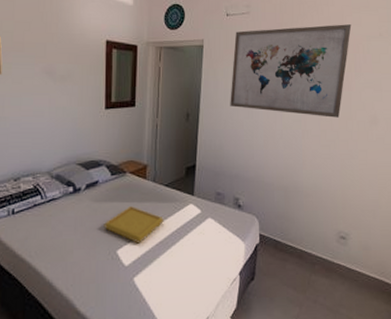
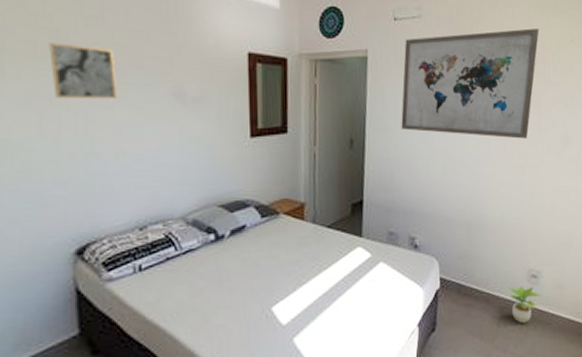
serving tray: present [104,206,164,244] -> none [254,254,327,298]
potted plant: none [318,245,348,278] -> present [507,286,541,323]

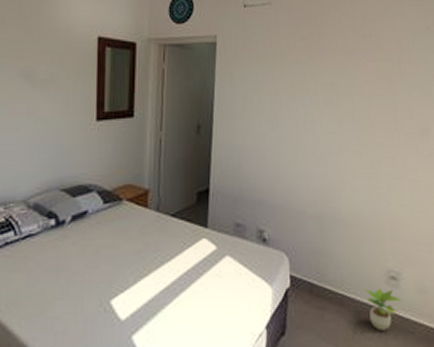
wall art: present [401,28,539,139] -> none [250,16,393,129]

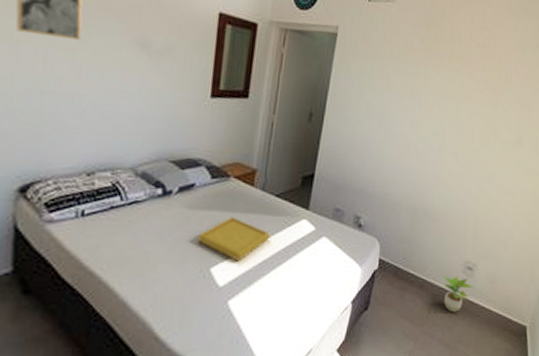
serving tray: none [94,243,170,291] -> present [197,217,270,262]

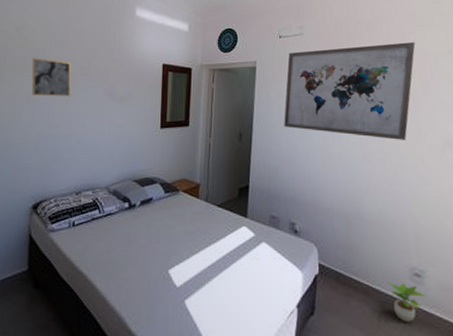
serving tray: present [197,217,270,262] -> none [156,225,216,265]
wall art: none [361,21,507,135] -> present [284,42,416,140]

